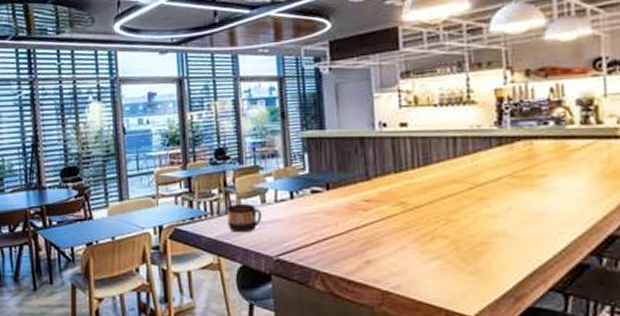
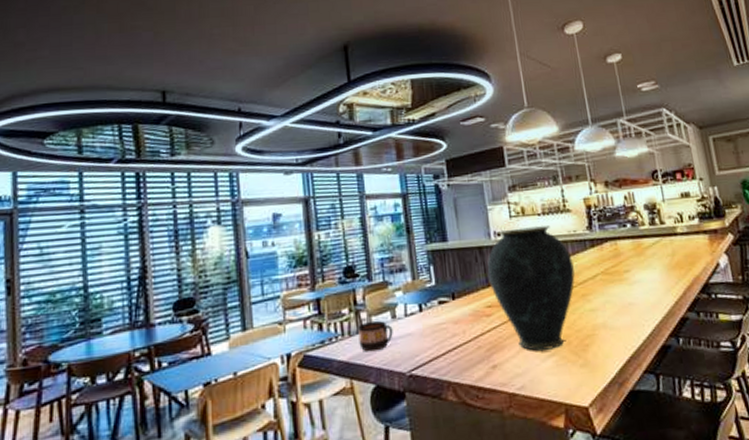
vase: none [368,118,473,253] -> present [487,226,575,352]

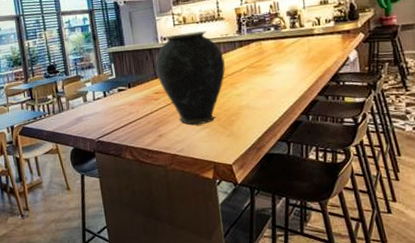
cup: present [358,320,393,352] -> none [60,103,85,125]

